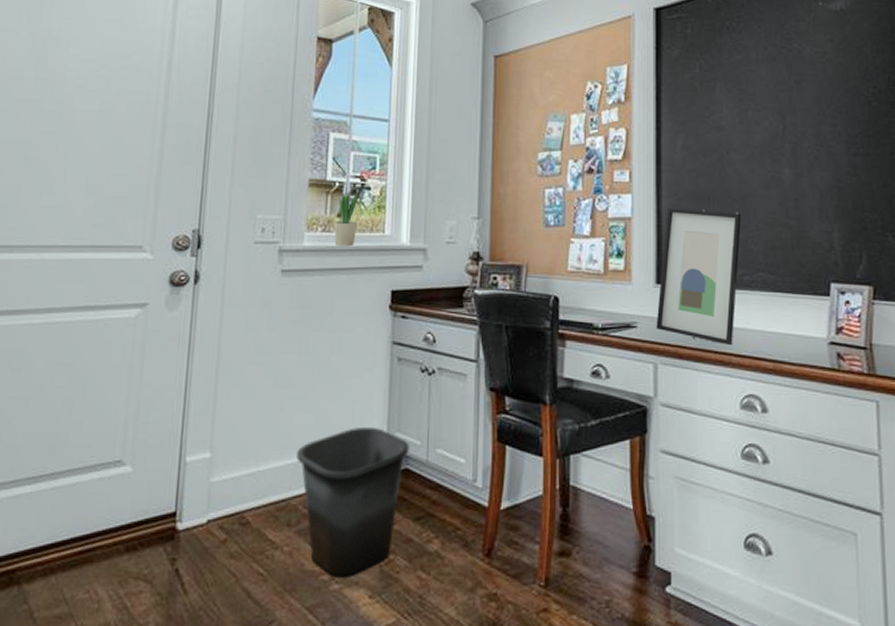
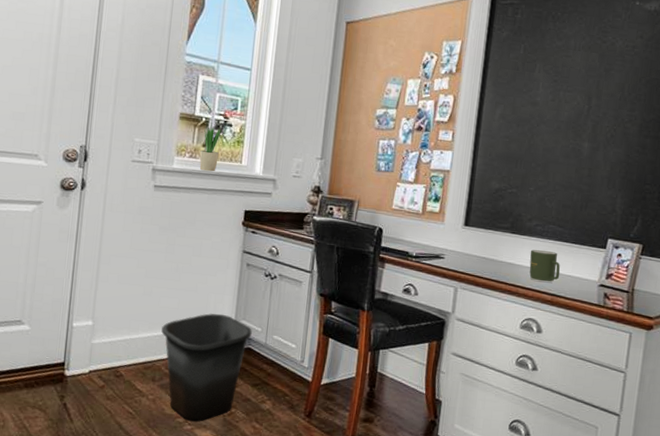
picture frame: present [656,208,743,346] -> none [460,166,544,280]
mug: none [739,305,780,347] -> present [529,249,560,283]

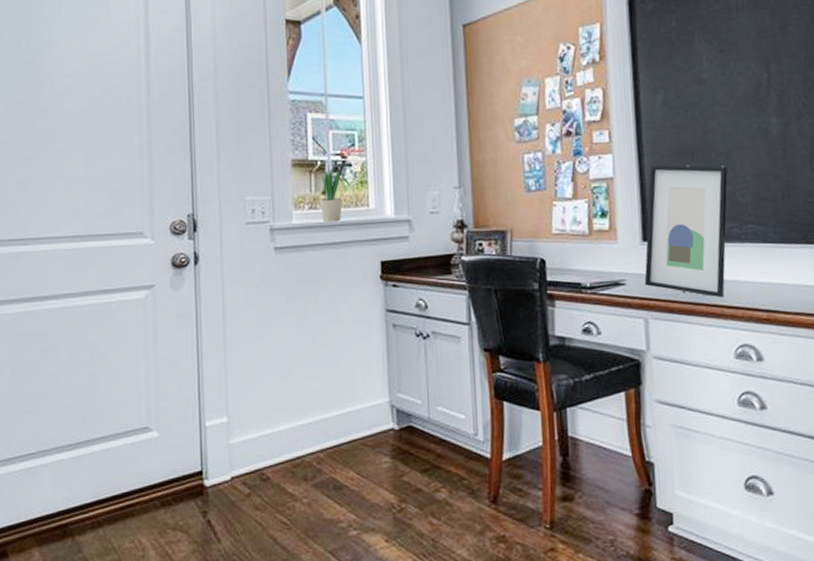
waste bin: present [161,313,252,423] -> none [306,388,411,526]
picture frame: none [460,166,544,280] -> present [644,164,729,298]
mug: present [529,249,560,283] -> none [729,256,773,297]

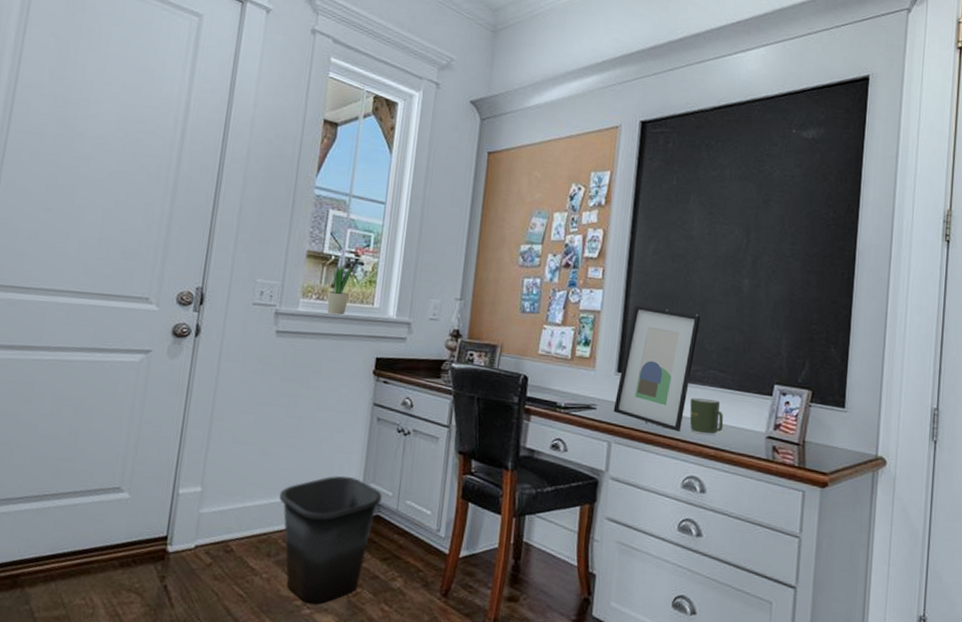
waste bin: none [306,388,411,526] -> present [279,475,382,606]
mug: none [729,256,773,297] -> present [689,397,724,436]

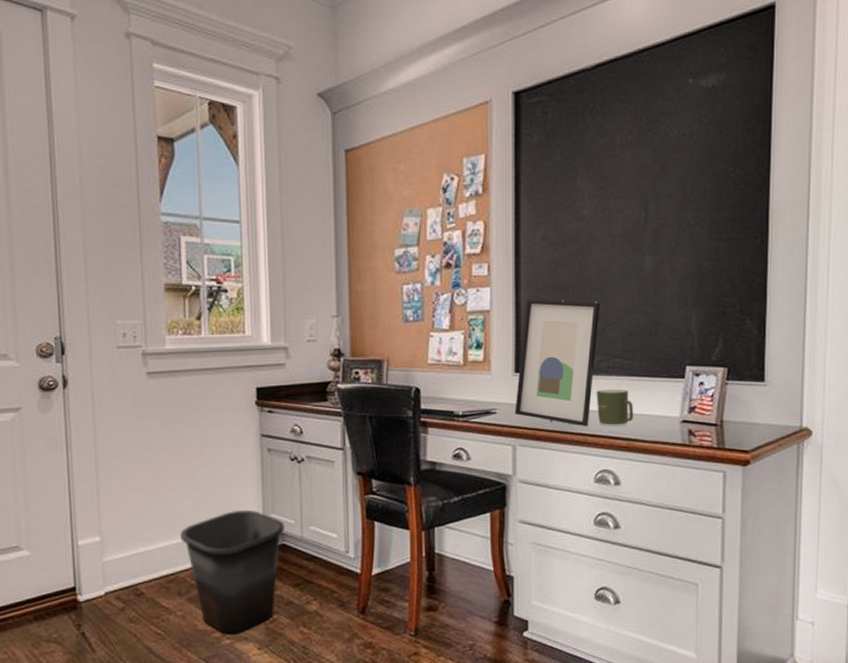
potted plant: present [327,257,352,315] -> none [194,286,217,348]

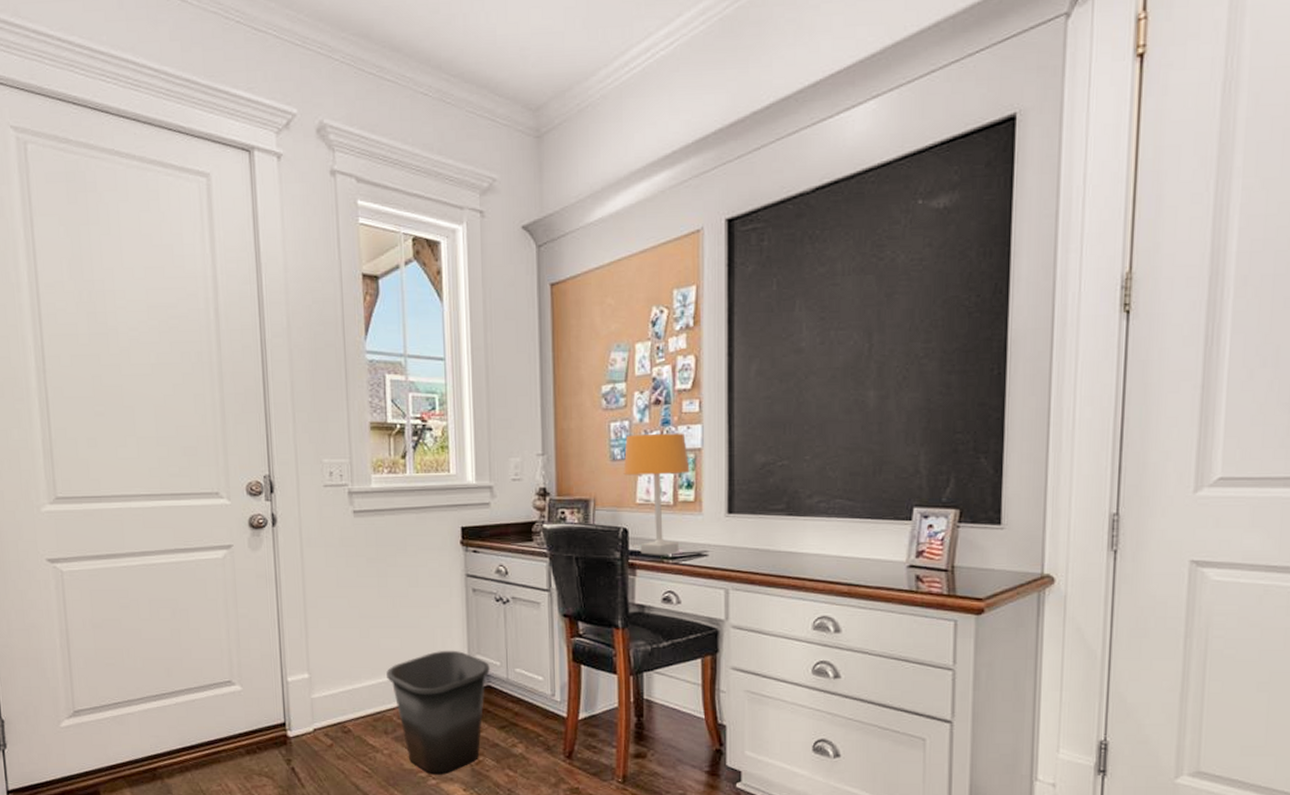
desk lamp: none [415,295,479,415] -> present [623,433,690,556]
picture frame: present [515,299,602,427] -> none [727,436,821,571]
mug: present [596,389,634,427] -> none [814,531,856,571]

